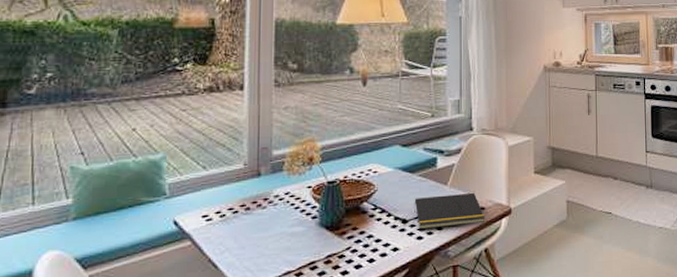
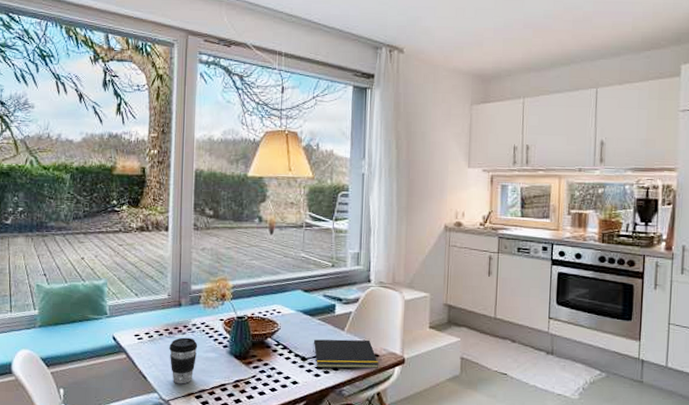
coffee cup: none [246,212,281,269] -> present [169,337,198,384]

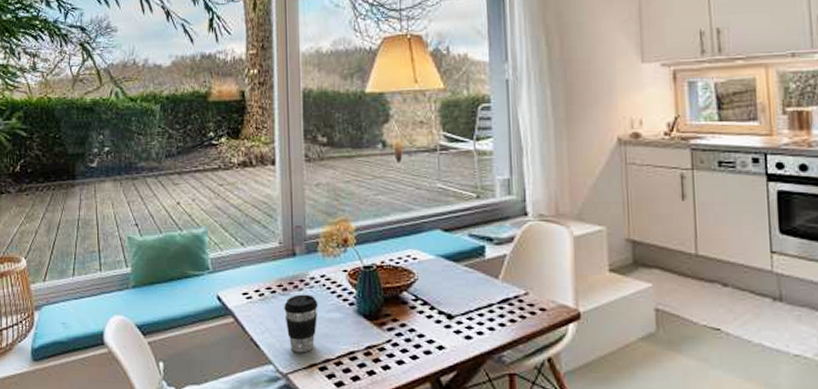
notepad: present [313,339,379,369] -> none [460,289,548,329]

